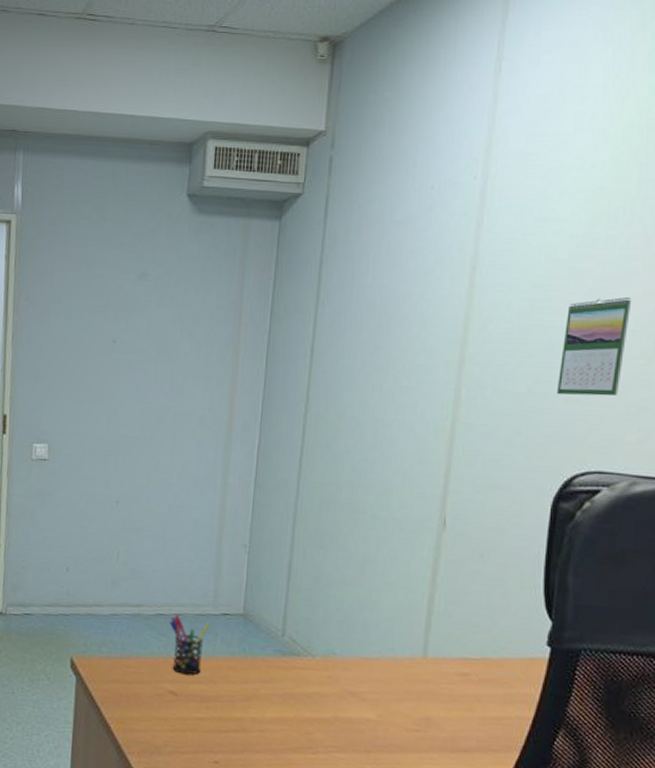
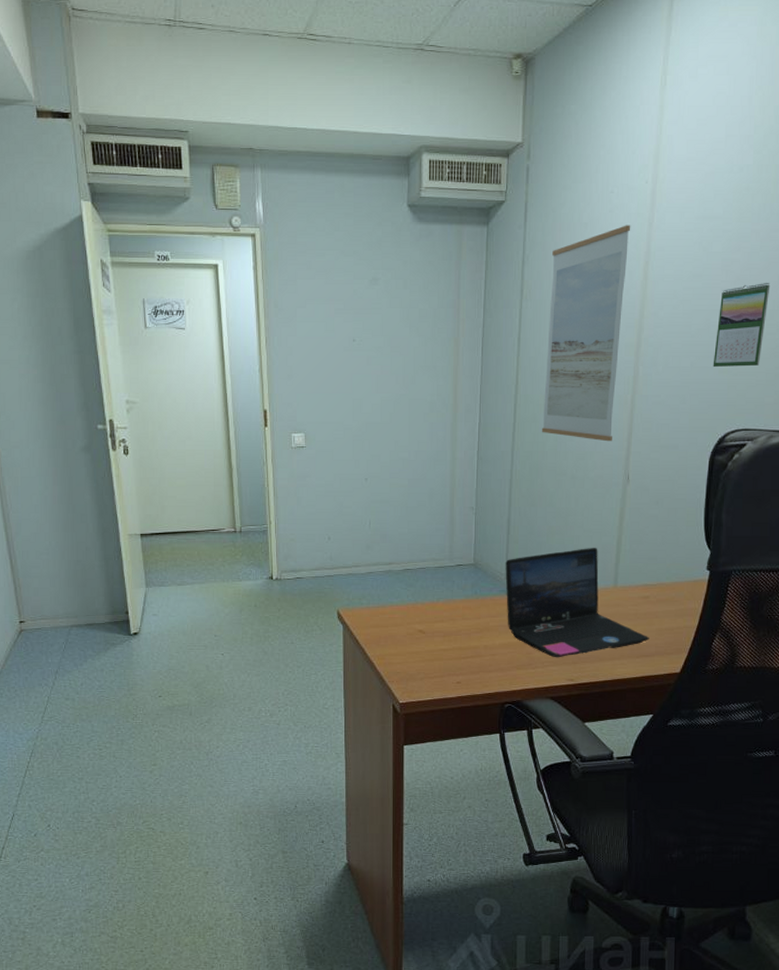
pen holder: present [169,615,211,675] -> none [415,569,449,616]
laptop: none [282,605,469,743] -> present [505,547,649,658]
wall art: none [335,224,455,477] -> present [541,225,631,442]

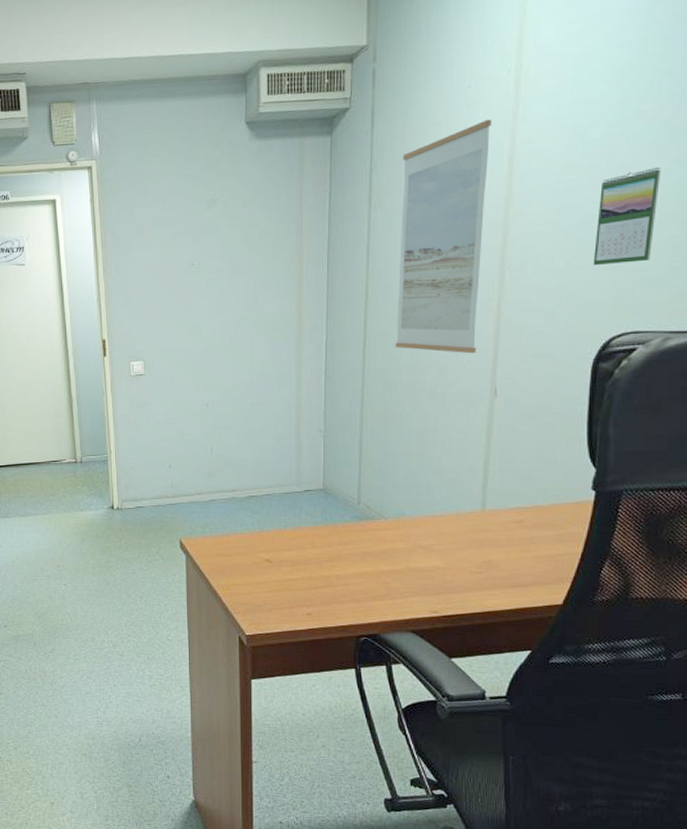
laptop: present [505,547,649,658] -> none [358,468,525,588]

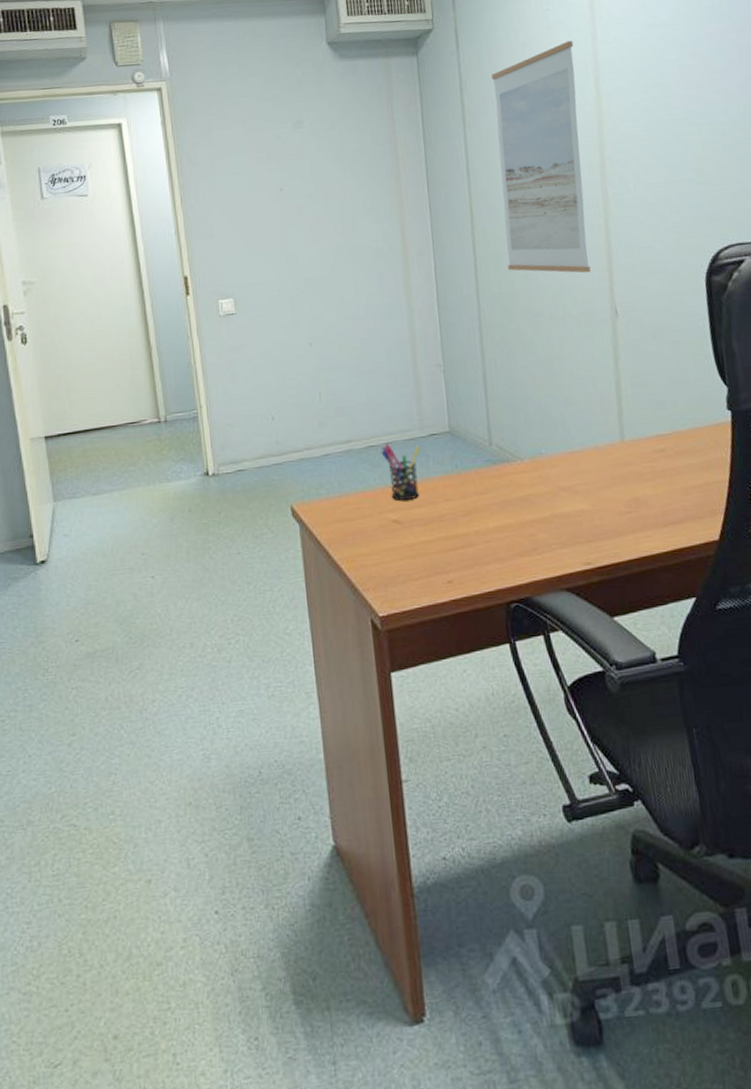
pen holder: none [260,495,296,544] -> present [381,444,421,501]
calendar: present [593,166,661,266] -> none [684,84,742,180]

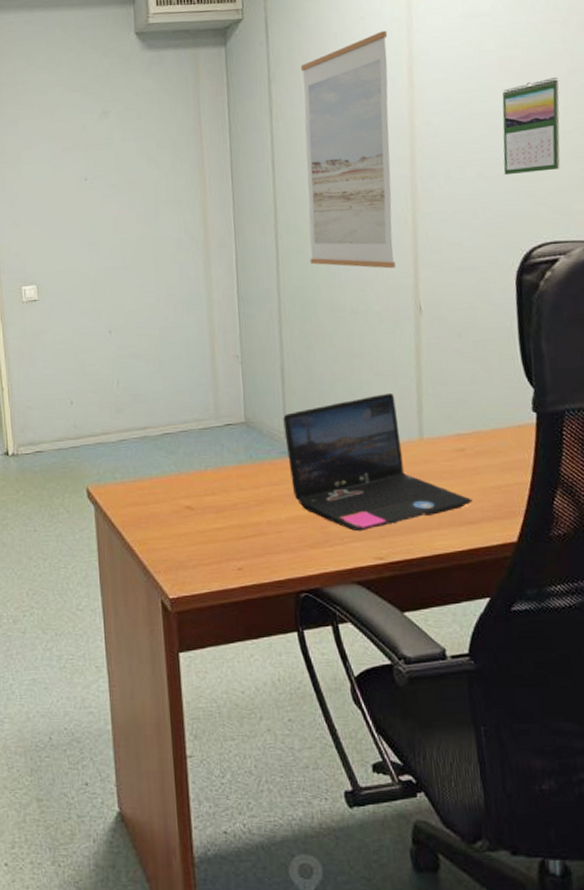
pen holder: present [381,444,421,501] -> none [176,432,216,488]
laptop: none [487,396,675,538] -> present [283,392,473,532]
calendar: none [684,84,742,180] -> present [502,77,560,176]

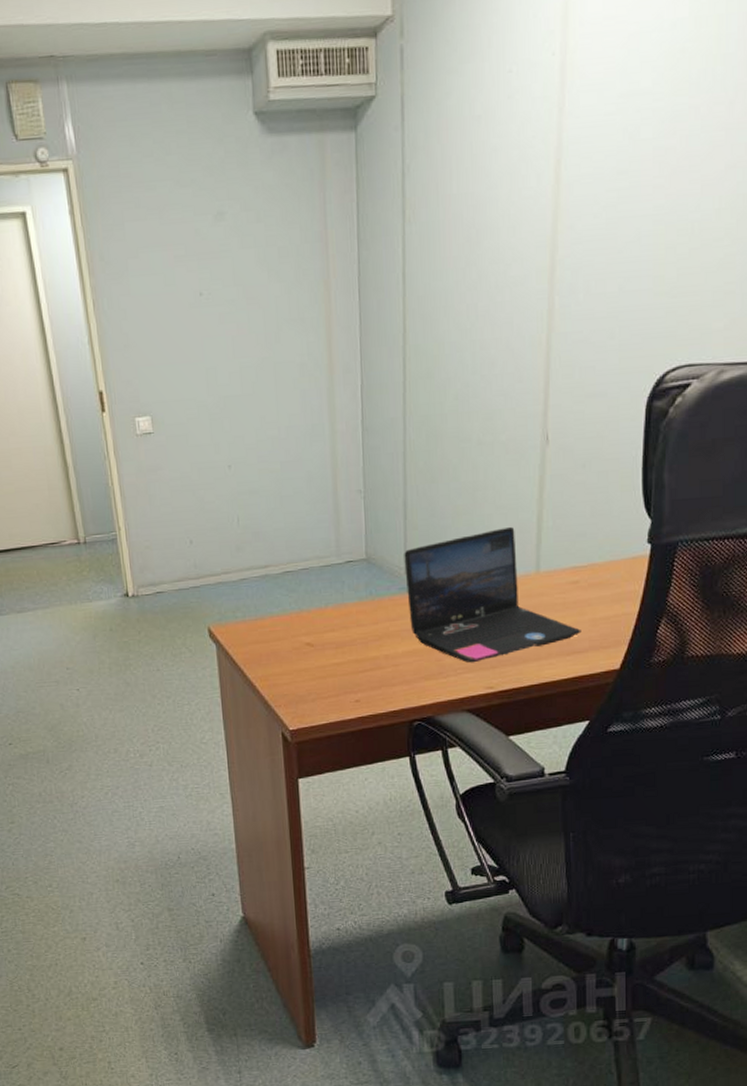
wall art: present [301,30,396,269] -> none [438,113,536,395]
calendar: present [502,77,560,176] -> none [646,172,716,290]

